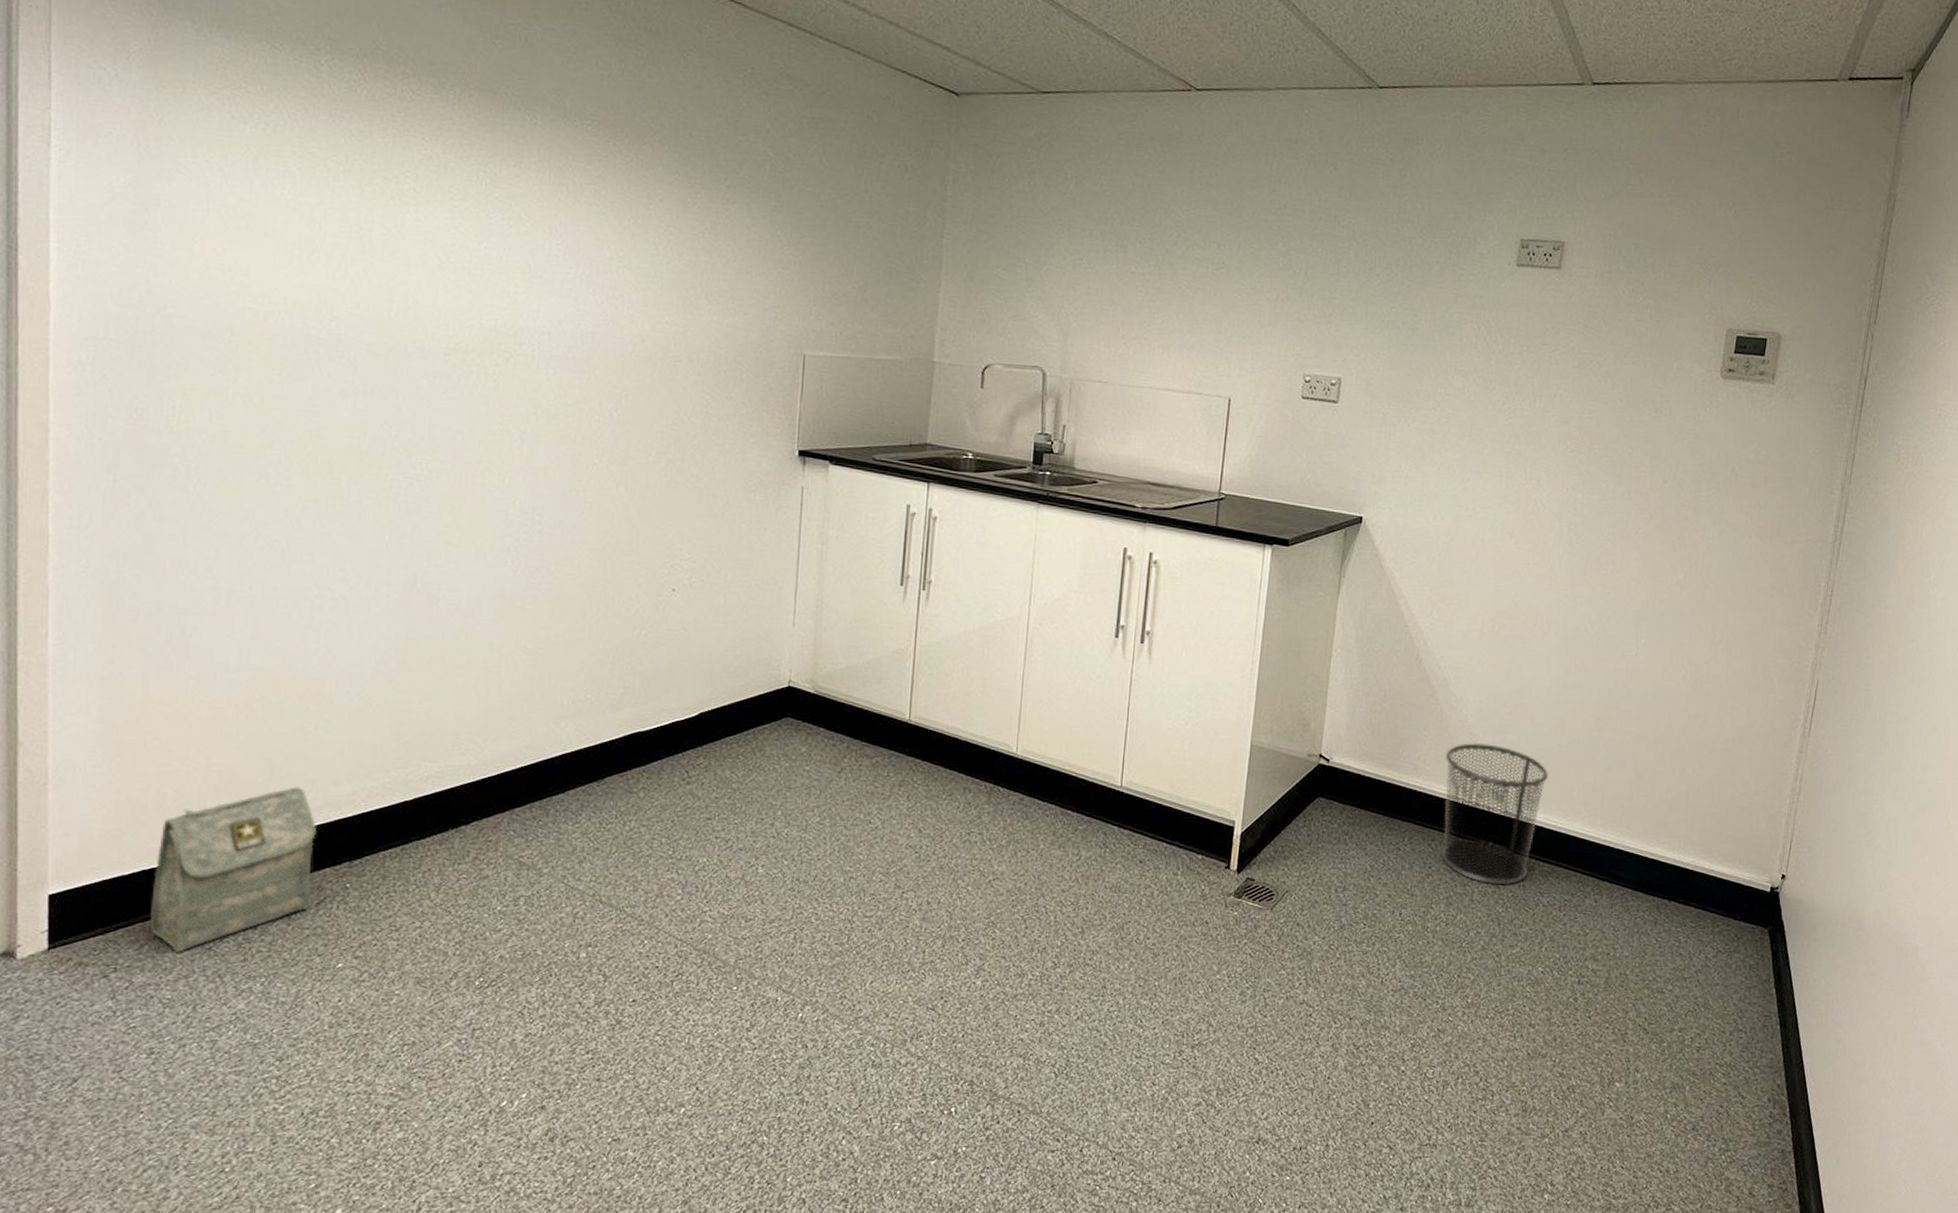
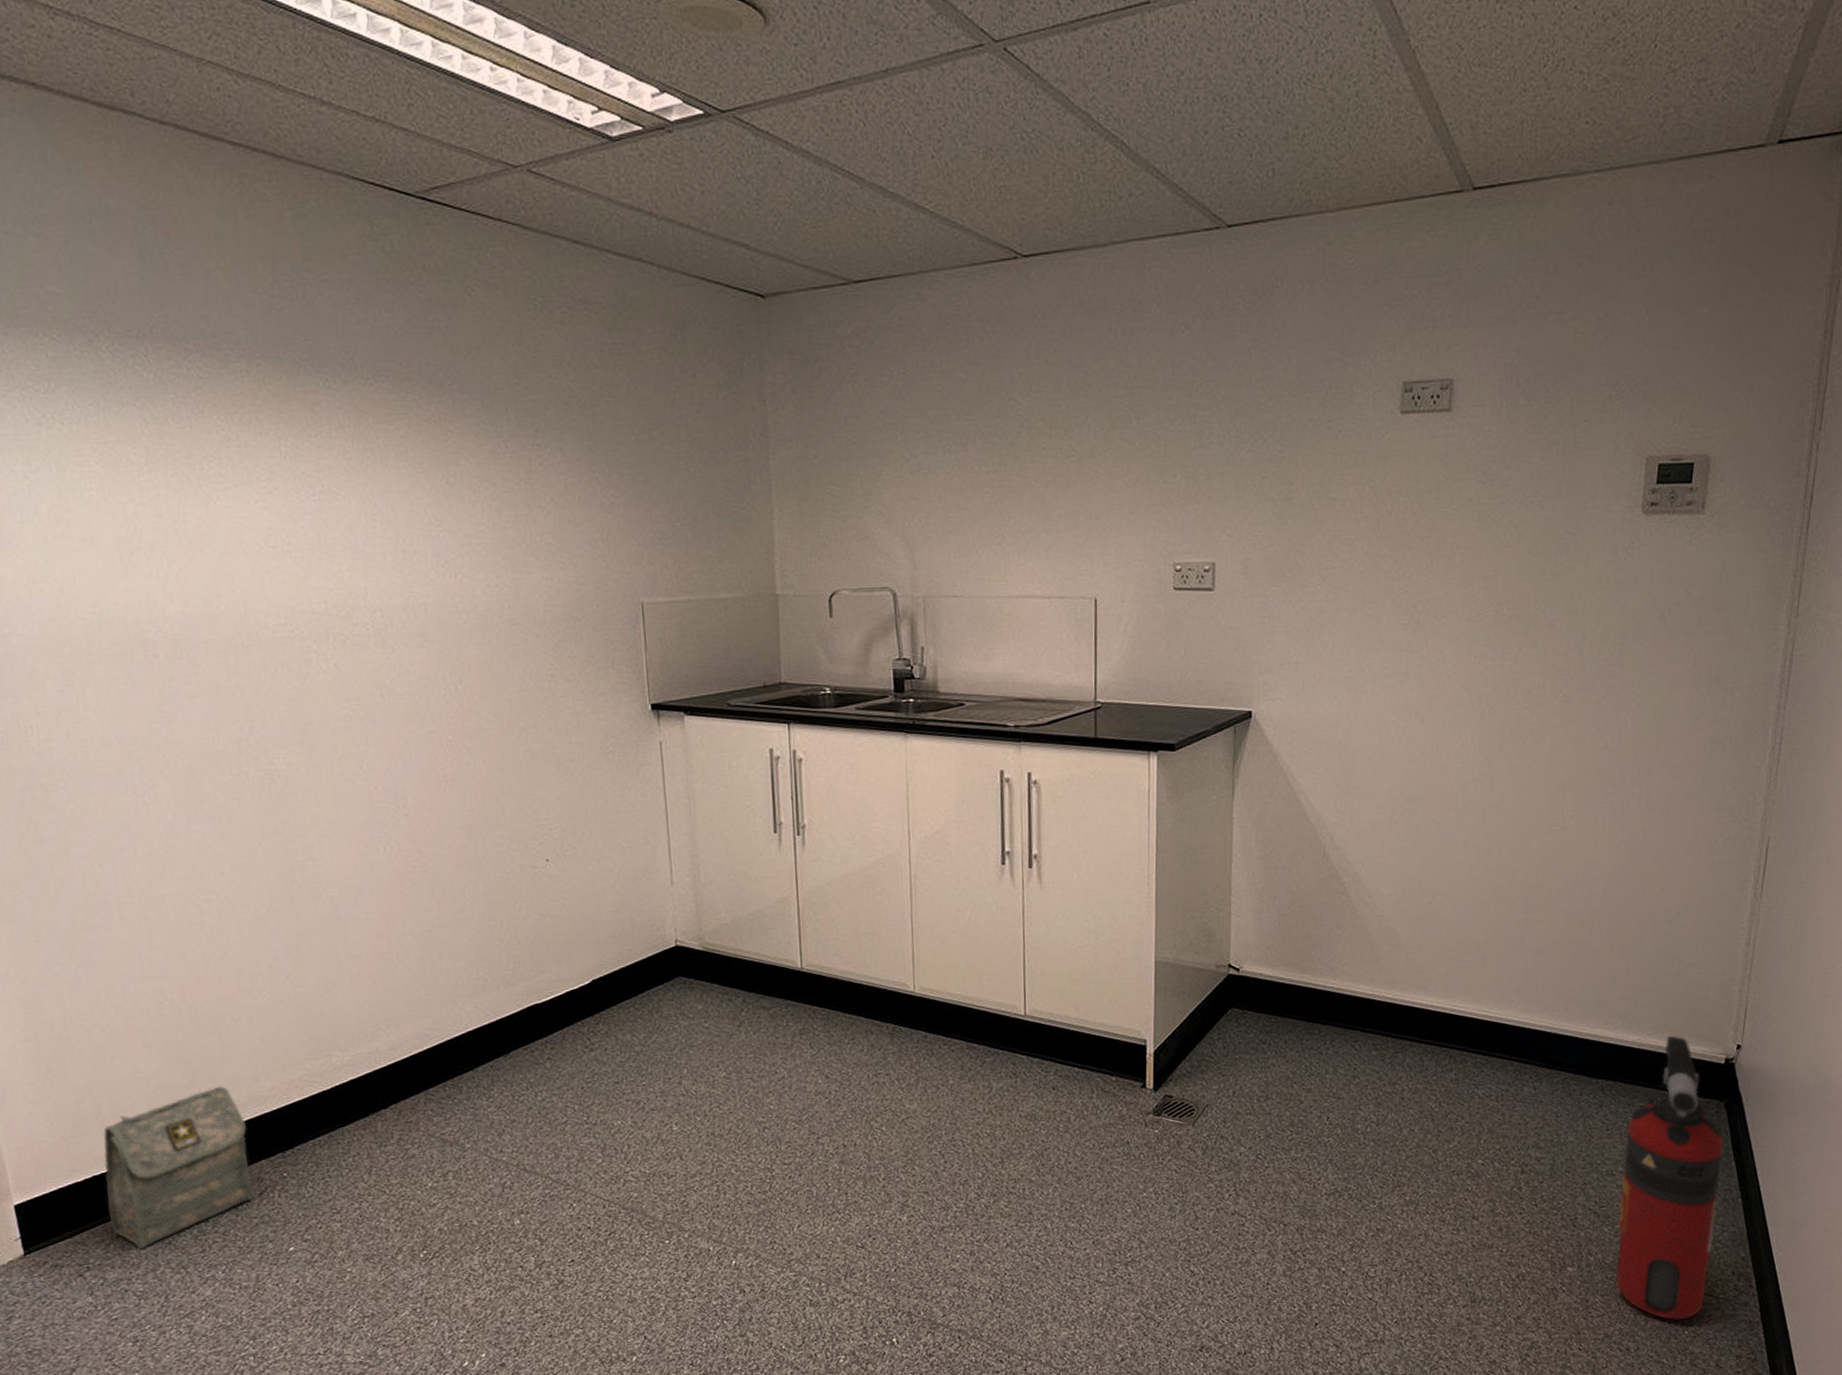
waste bin: present [1441,743,1549,885] -> none [1363,937,1476,1081]
fire extinguisher: none [1660,860,1766,1144] -> present [1615,1035,1724,1321]

